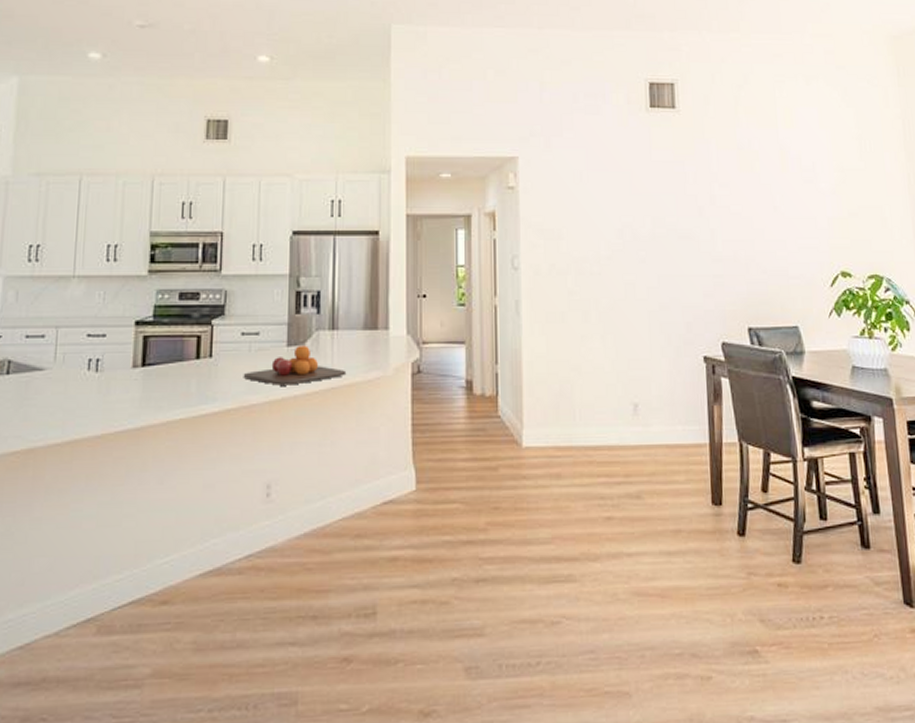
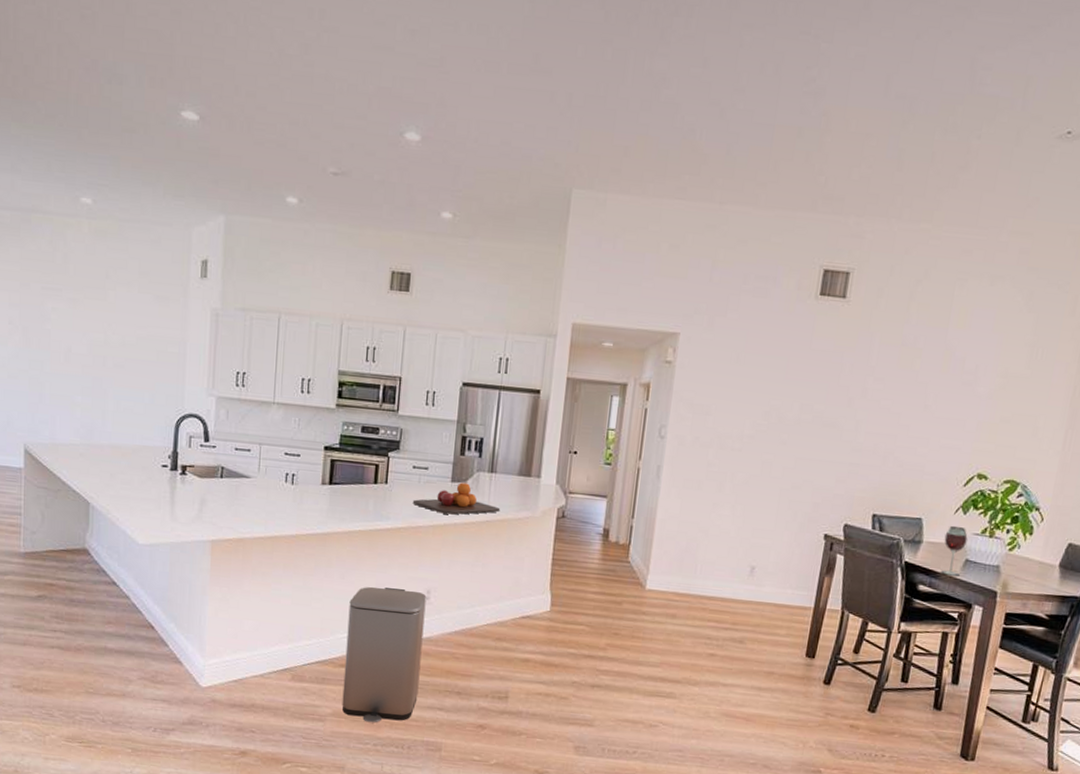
pedal bin: none [164,487,266,679] -> present [342,587,427,723]
wineglass: none [825,330,850,386] -> present [941,525,968,576]

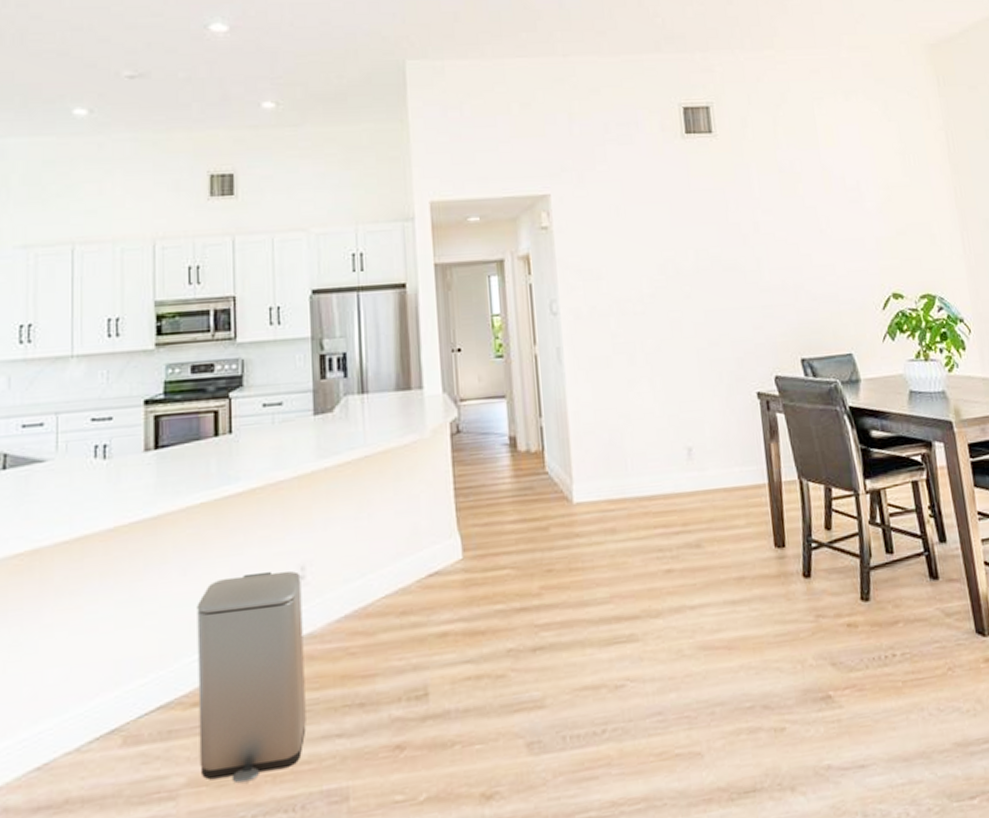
chopping board: present [412,482,501,515] -> none [267,413,380,459]
wineglass: present [941,525,968,576] -> none [880,354,909,413]

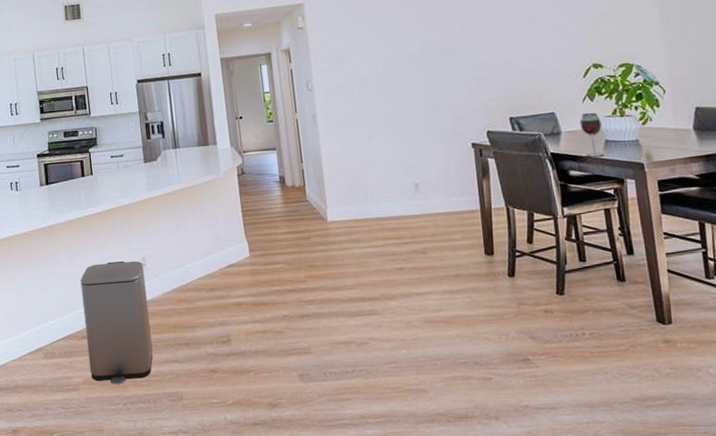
wineglass: none [880,354,909,413] -> present [579,112,604,157]

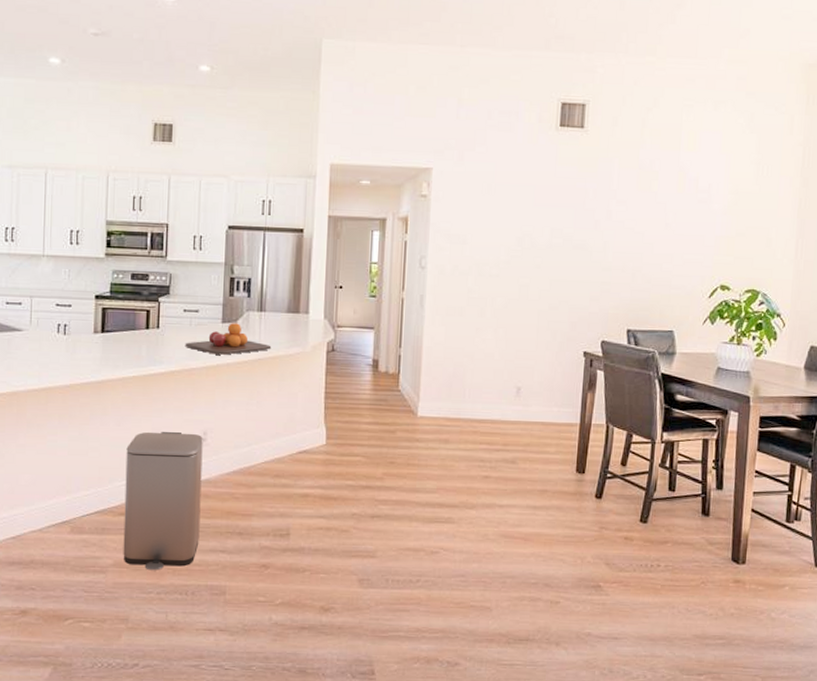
chopping board: none [116,161,190,191] -> present [185,323,272,355]
wineglass: present [579,112,604,157] -> none [696,335,717,384]

